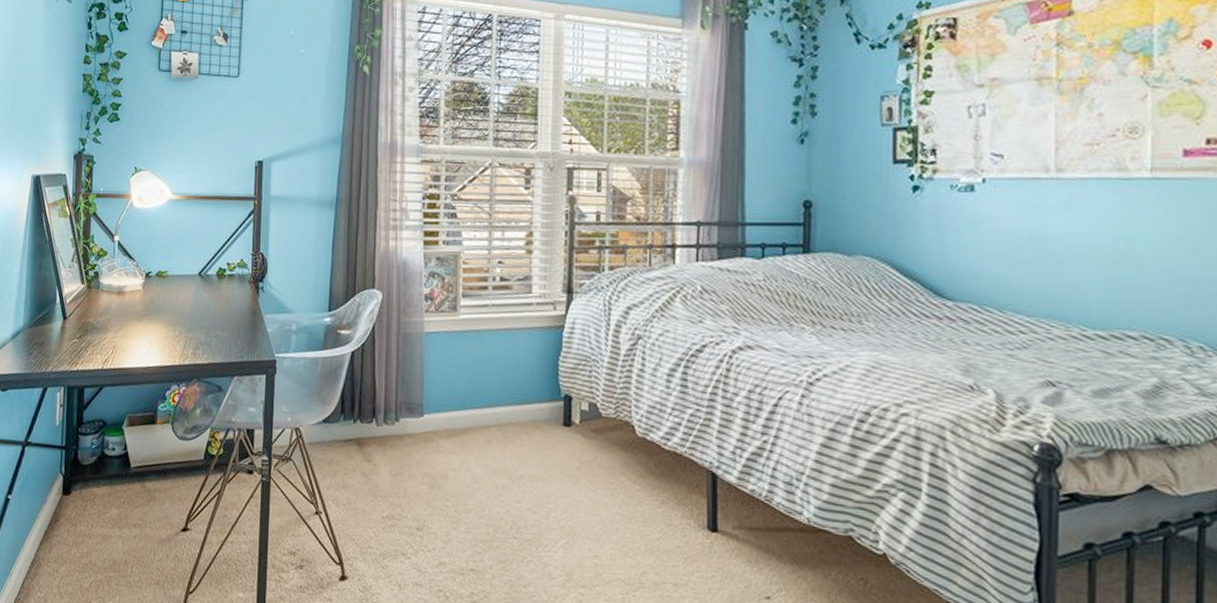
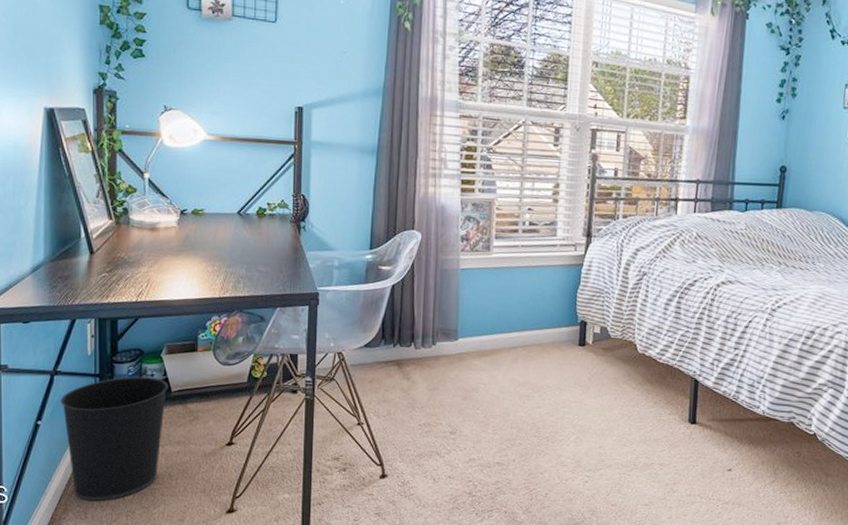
wastebasket: none [29,449,128,588] -> present [60,376,168,502]

